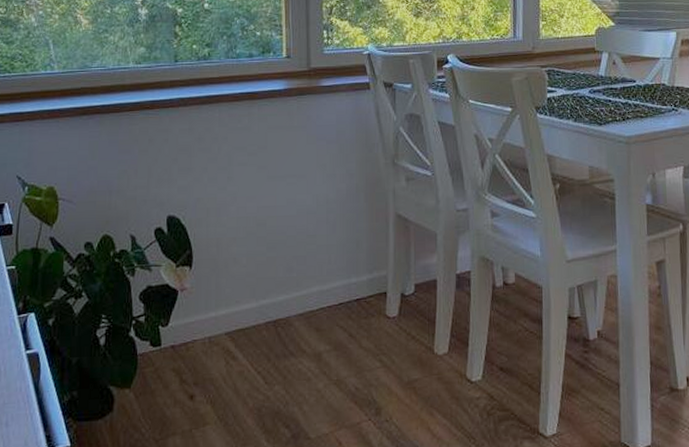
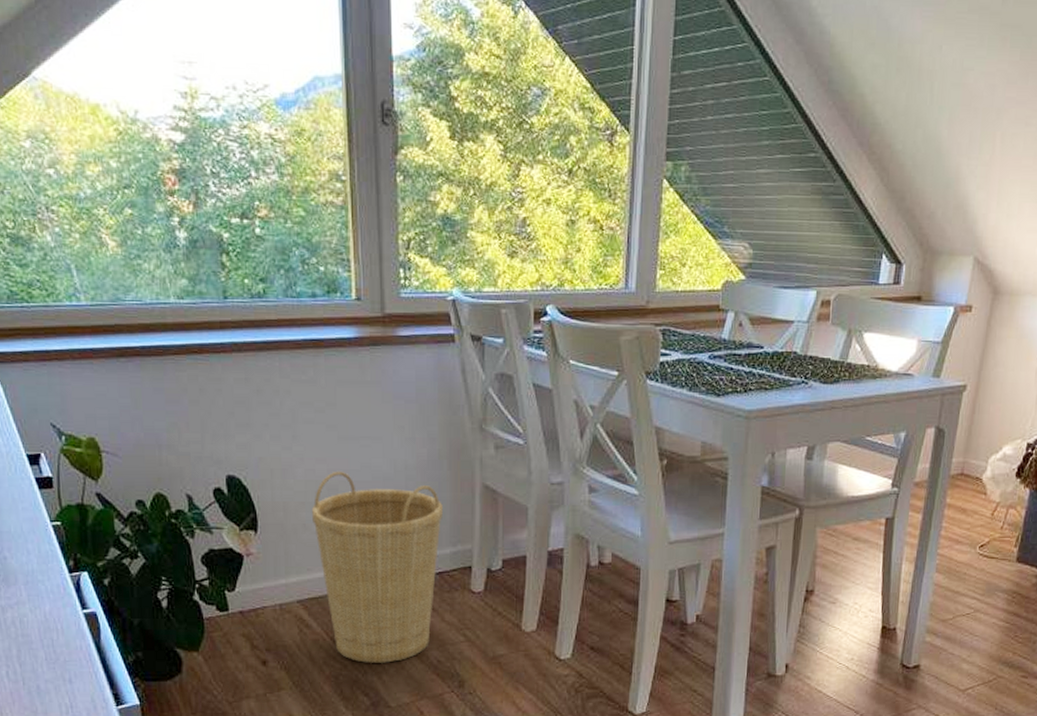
basket: none [241,207,360,393] -> present [311,471,443,663]

